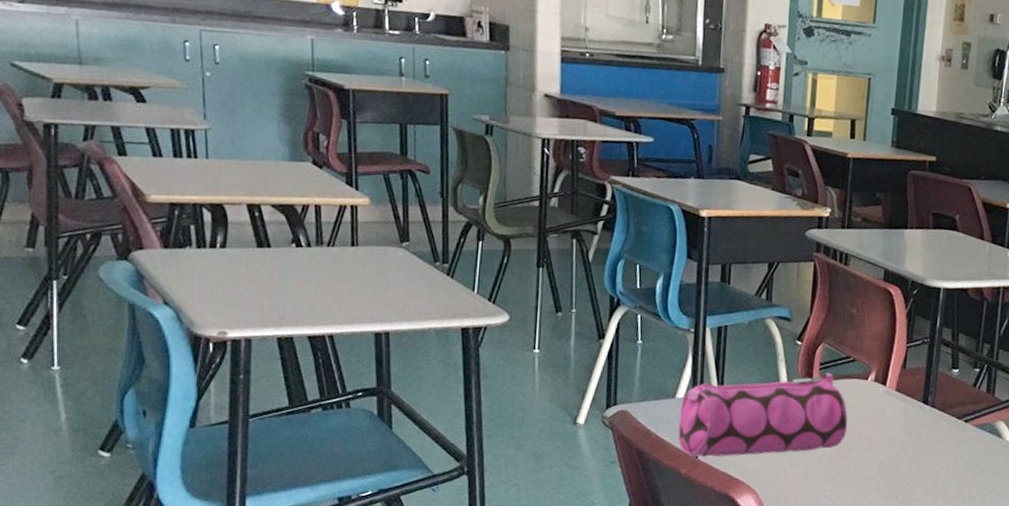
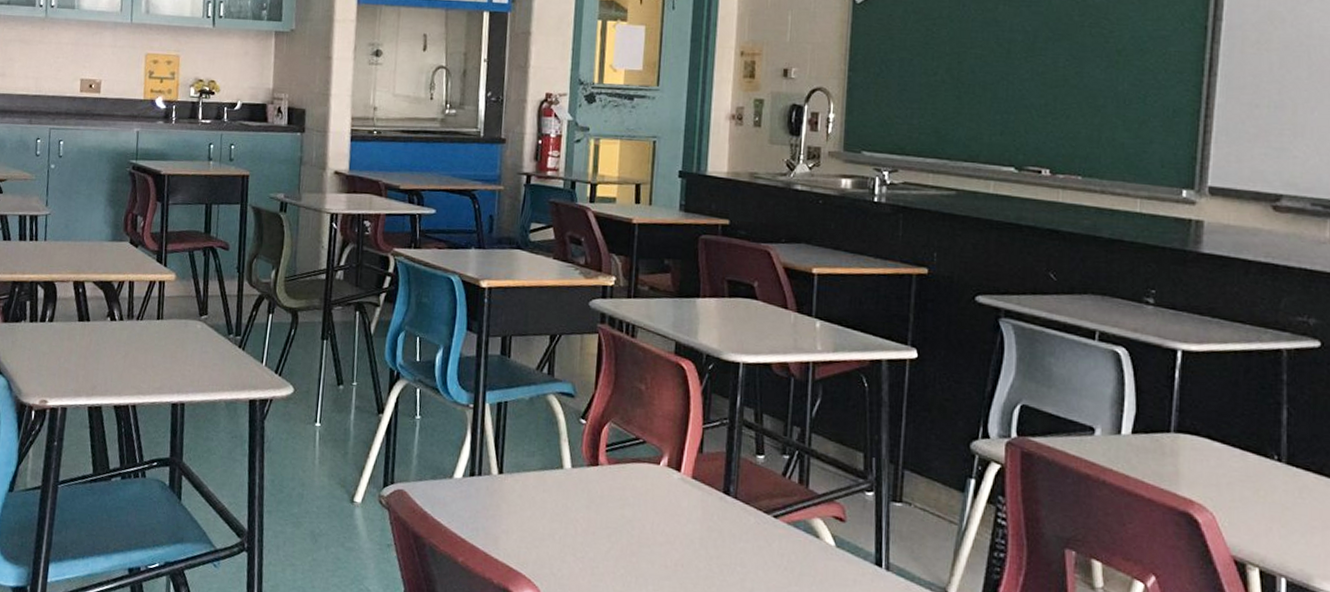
pencil case: present [678,372,848,458] -> none [455,455,639,545]

